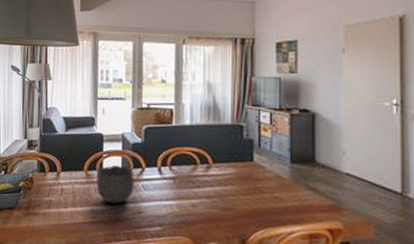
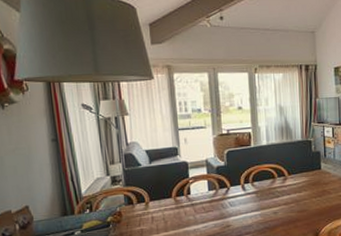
bowl: present [96,166,134,204] -> none [185,188,222,223]

